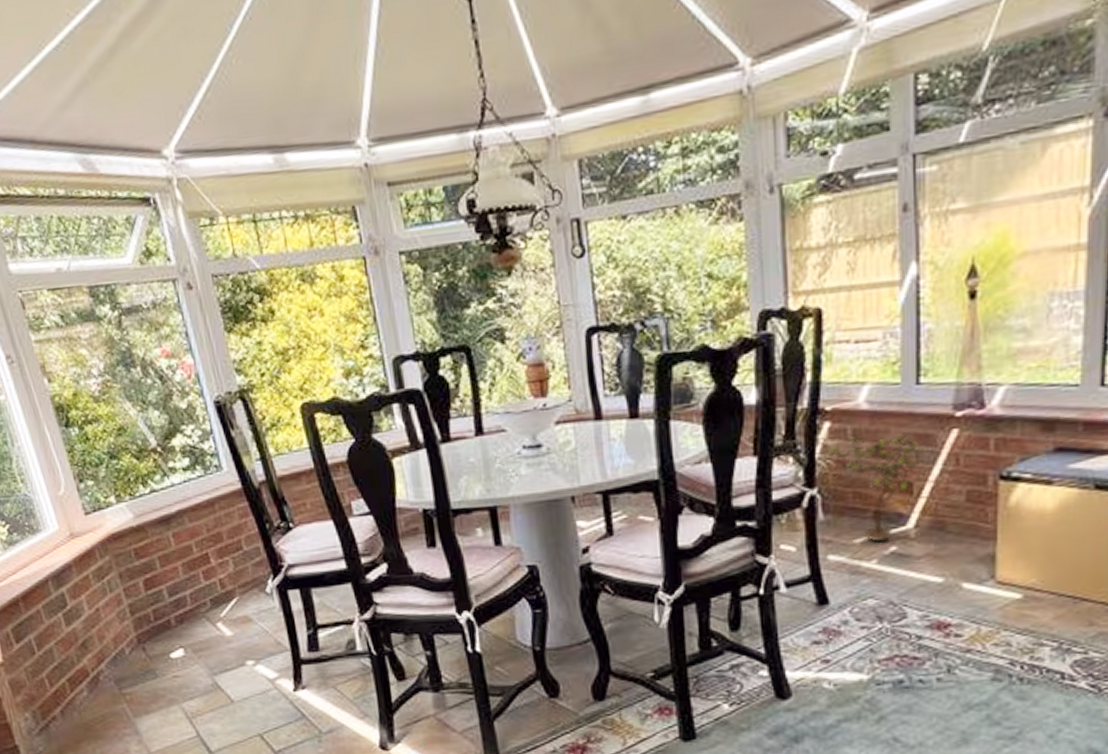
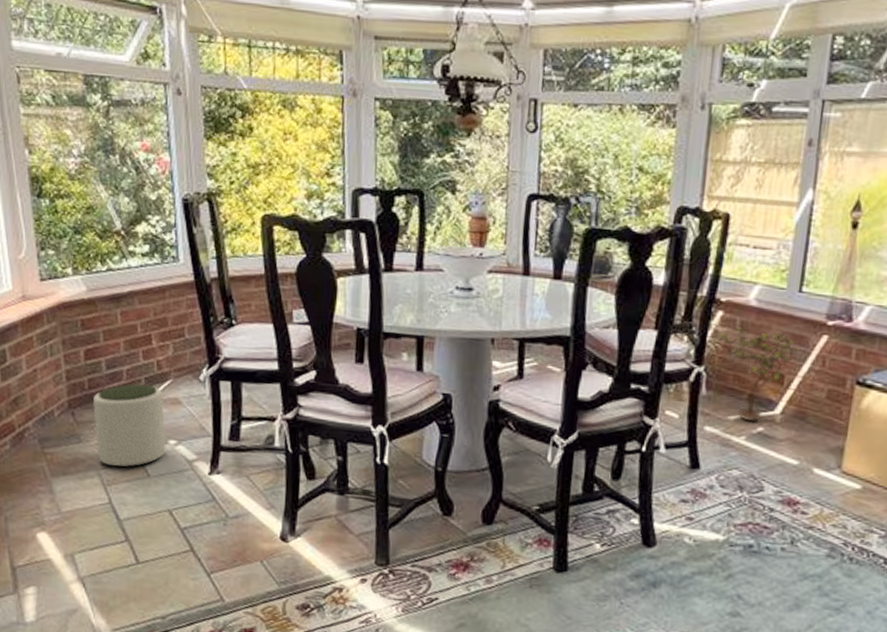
plant pot: none [161,607,246,698] -> present [93,384,166,468]

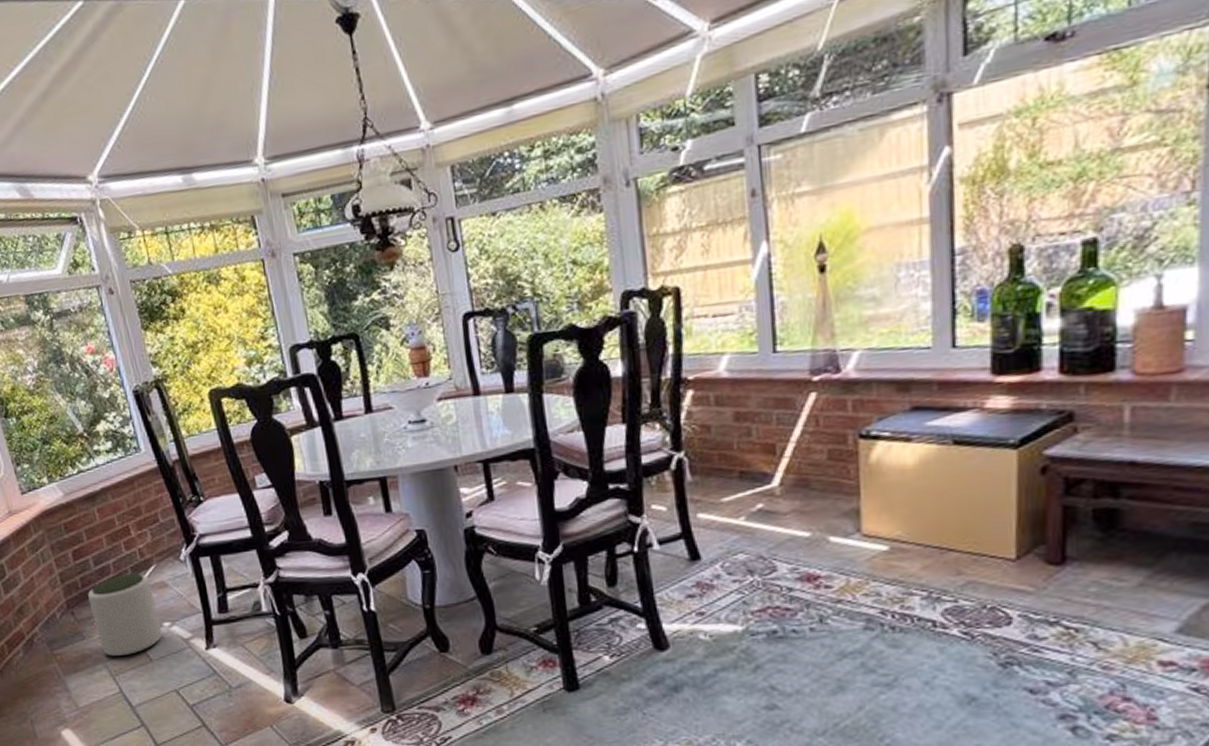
decorative plant: present [716,327,802,421] -> none [690,400,789,500]

